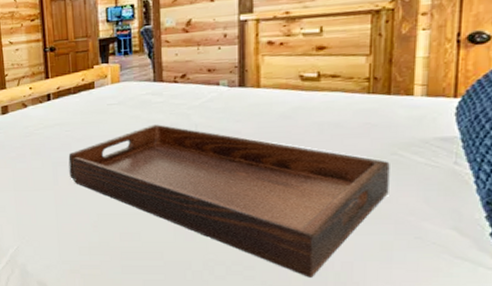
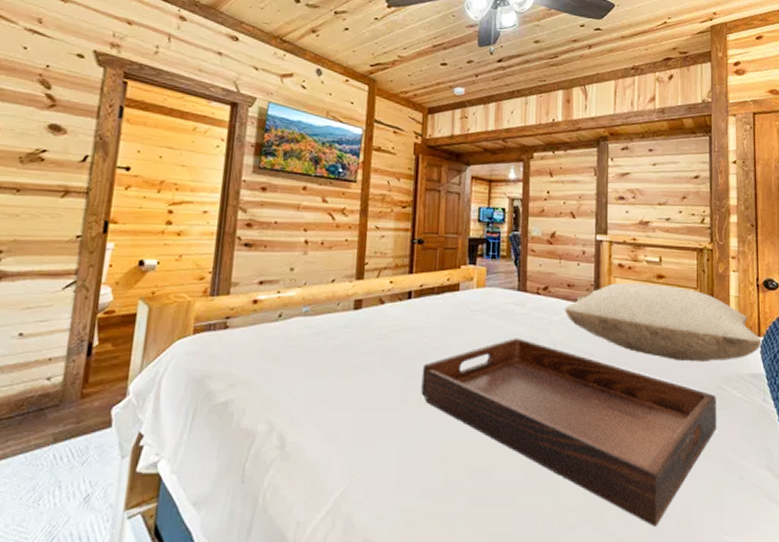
pillow: none [204,56,459,131] -> present [564,283,762,363]

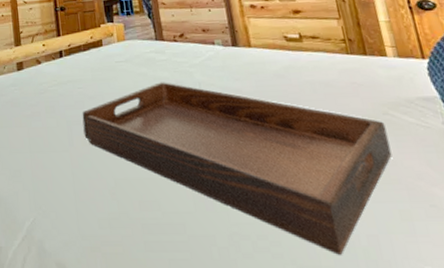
pillow: present [564,283,762,363] -> none [202,19,429,91]

